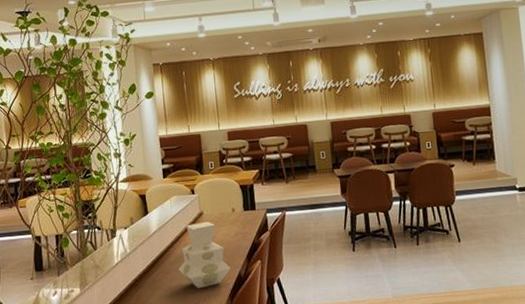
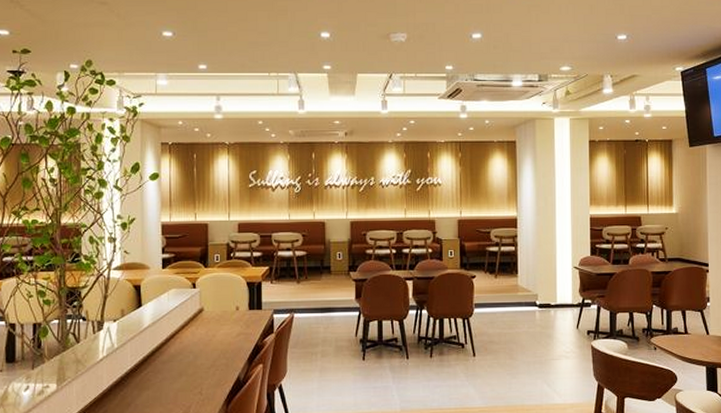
vase: present [178,221,231,289] -> none [171,318,230,392]

